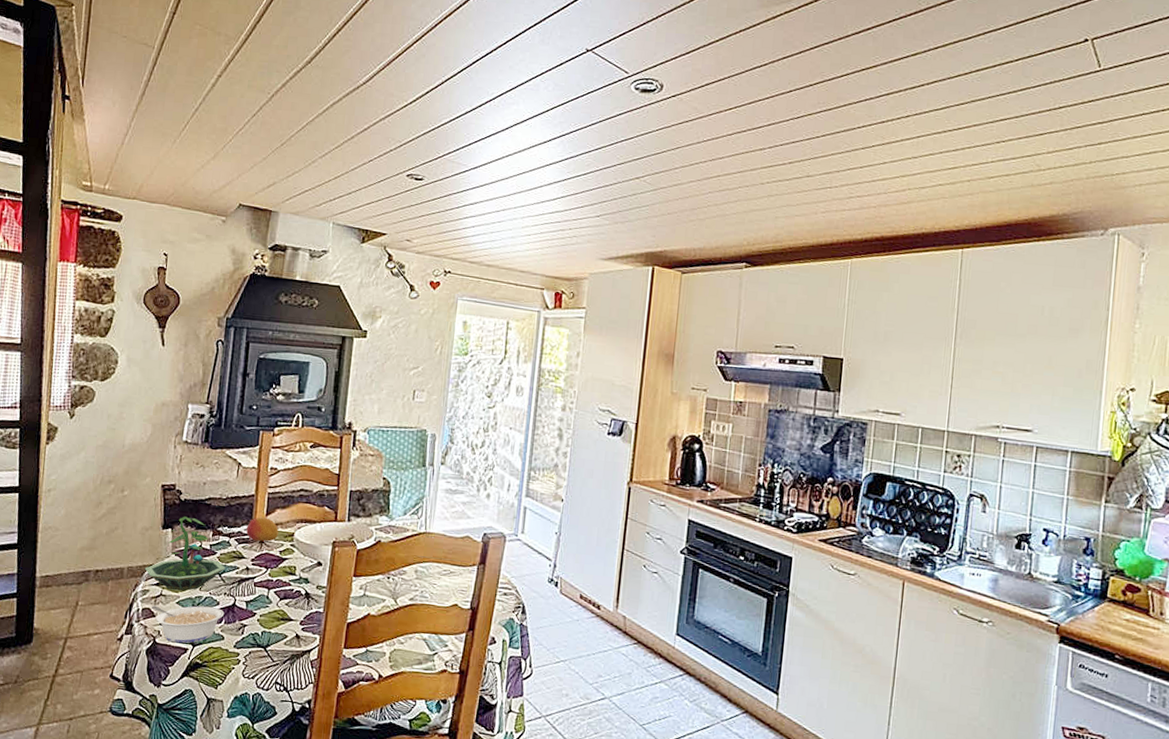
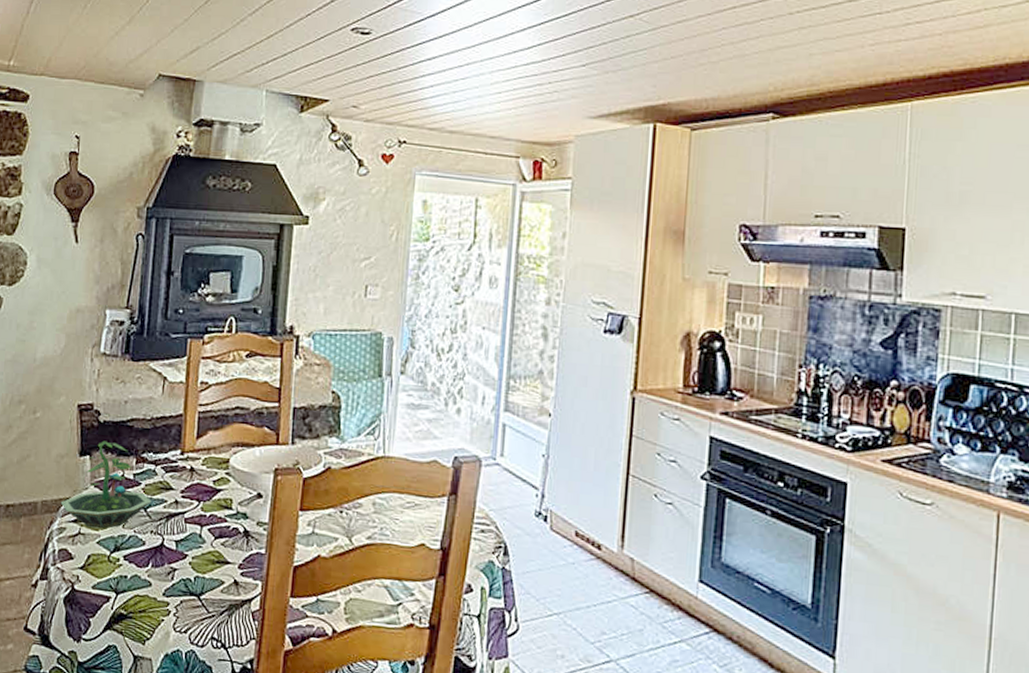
legume: present [151,605,225,644] -> none [68,546,152,591]
fruit: present [246,517,279,542] -> none [174,440,211,470]

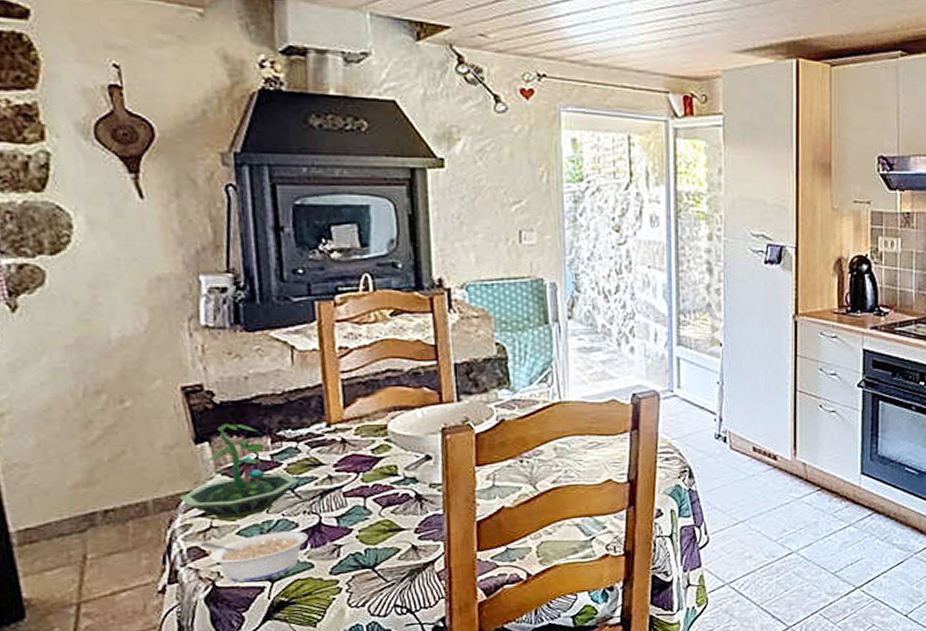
legume: none [68,546,152,591] -> present [199,530,309,583]

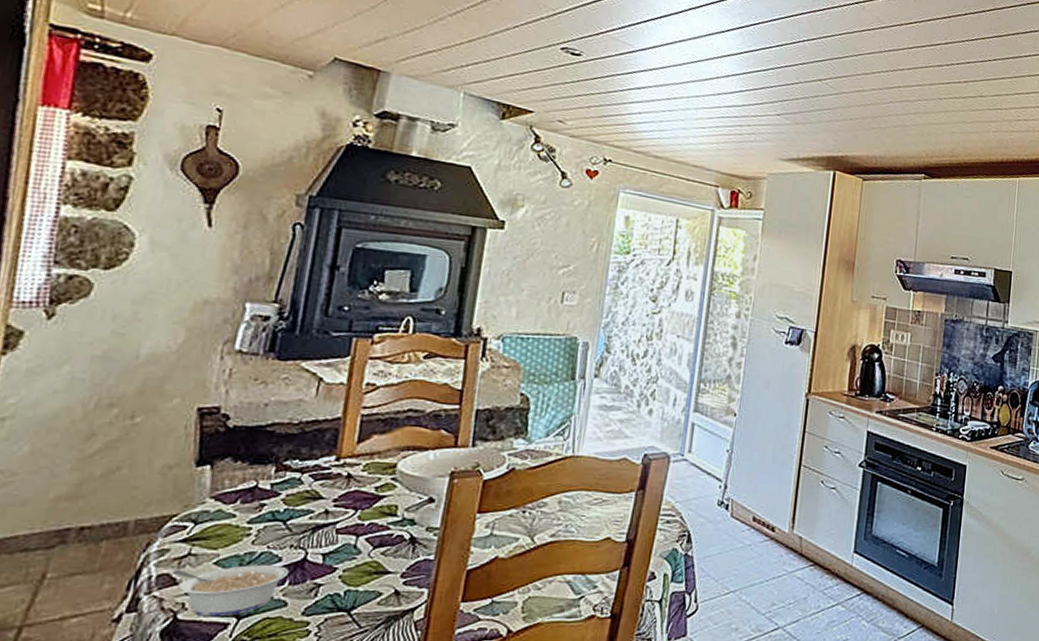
terrarium: present [179,423,299,519] -> none [163,448,294,547]

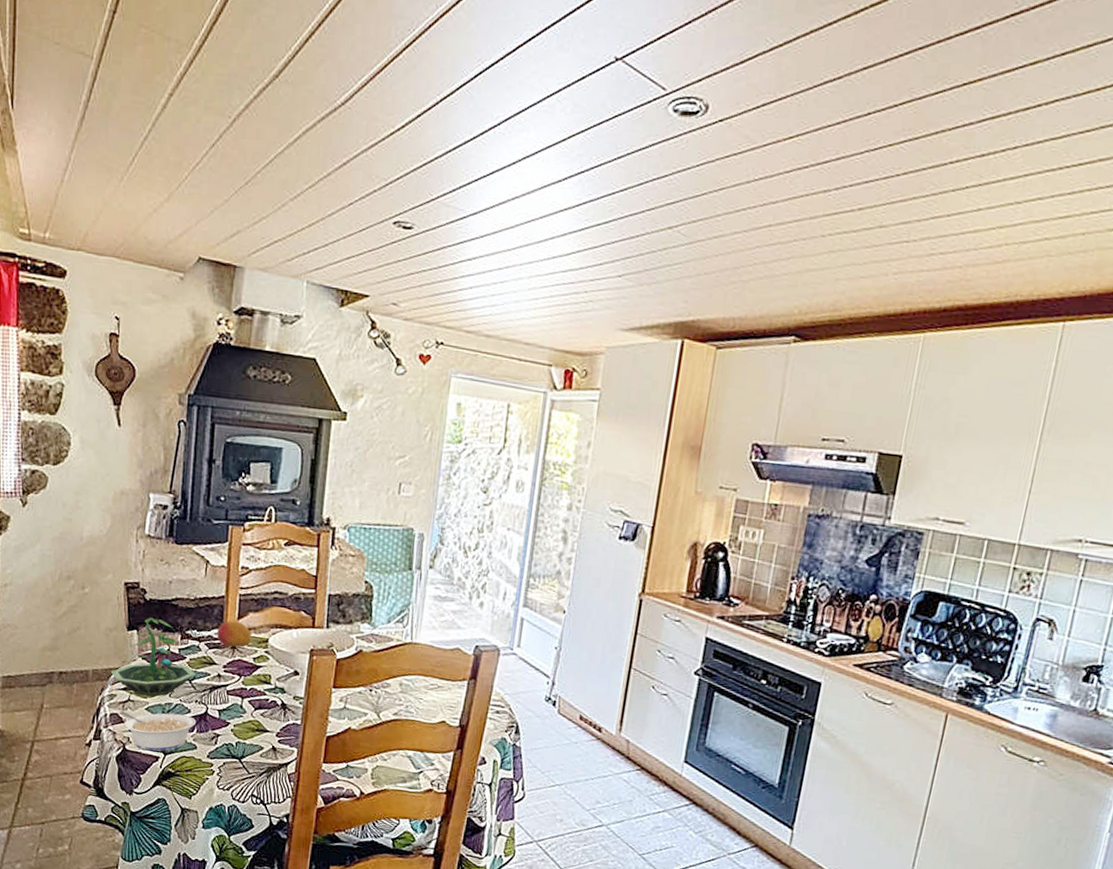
terrarium: none [163,448,294,547] -> present [110,617,196,697]
fruit: none [327,445,375,477] -> present [217,620,252,648]

